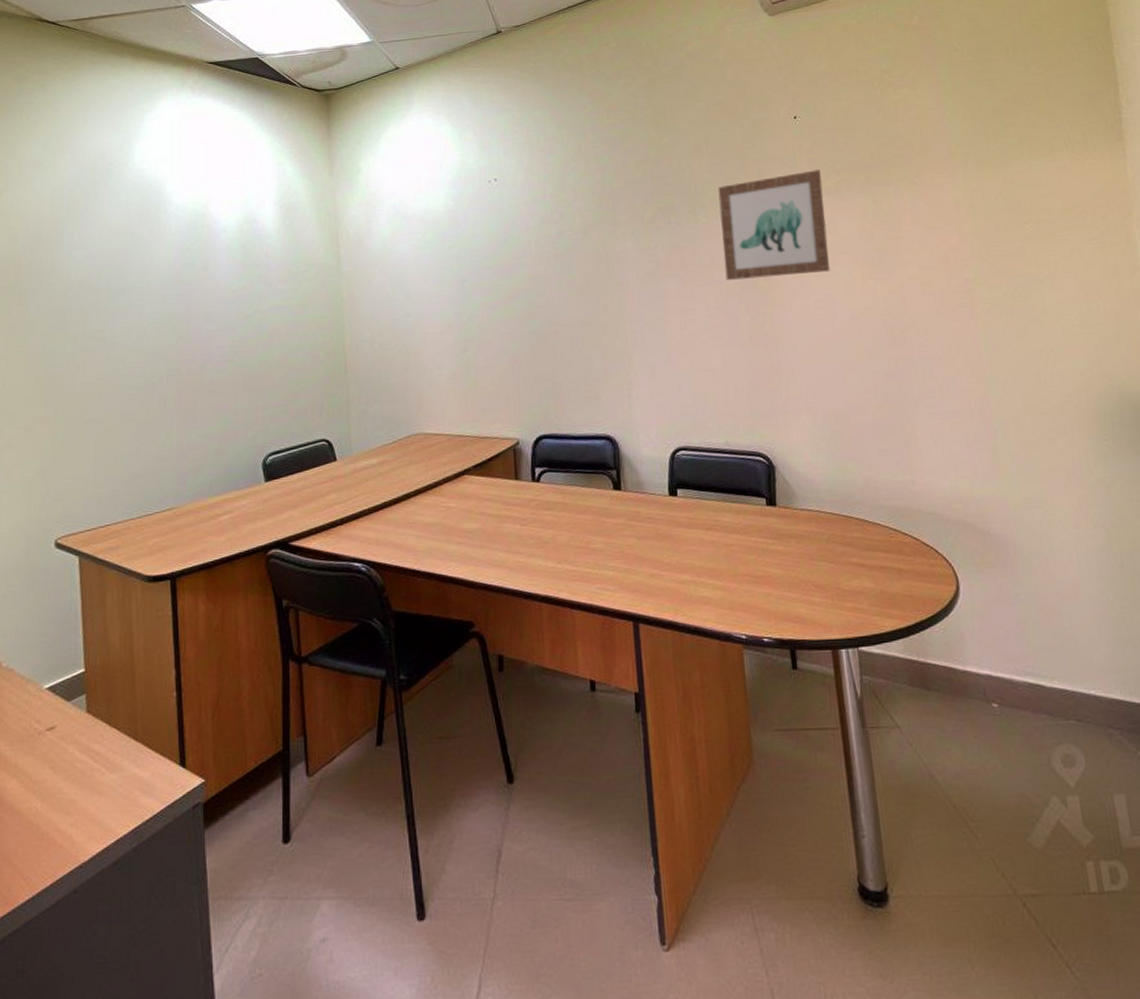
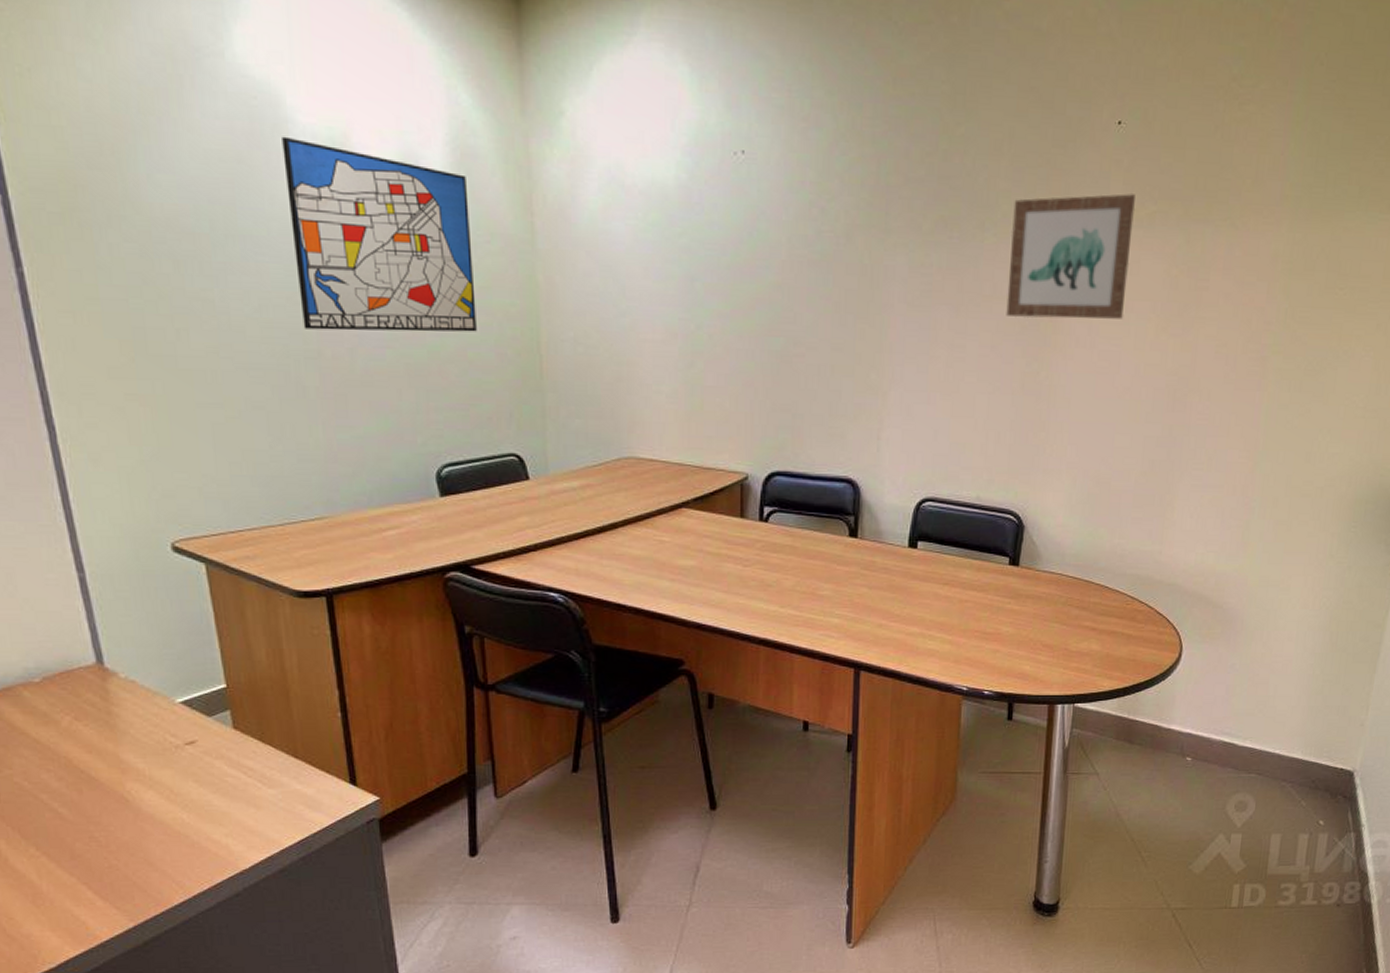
wall art: none [162,213,296,353] -> present [282,136,477,332]

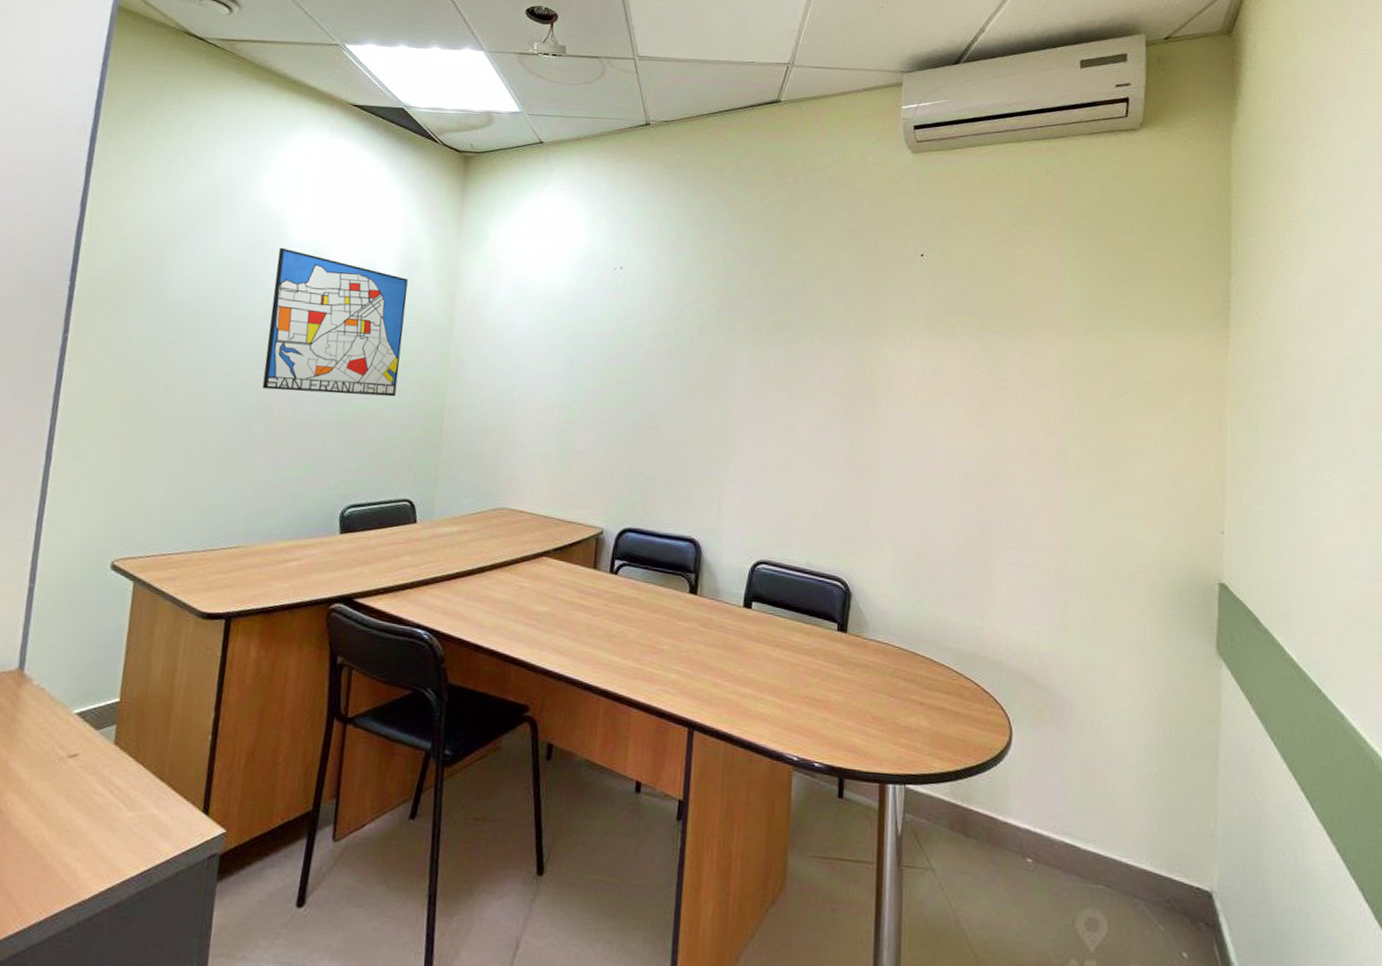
wall art: present [1006,194,1135,319] -> none [832,309,938,410]

